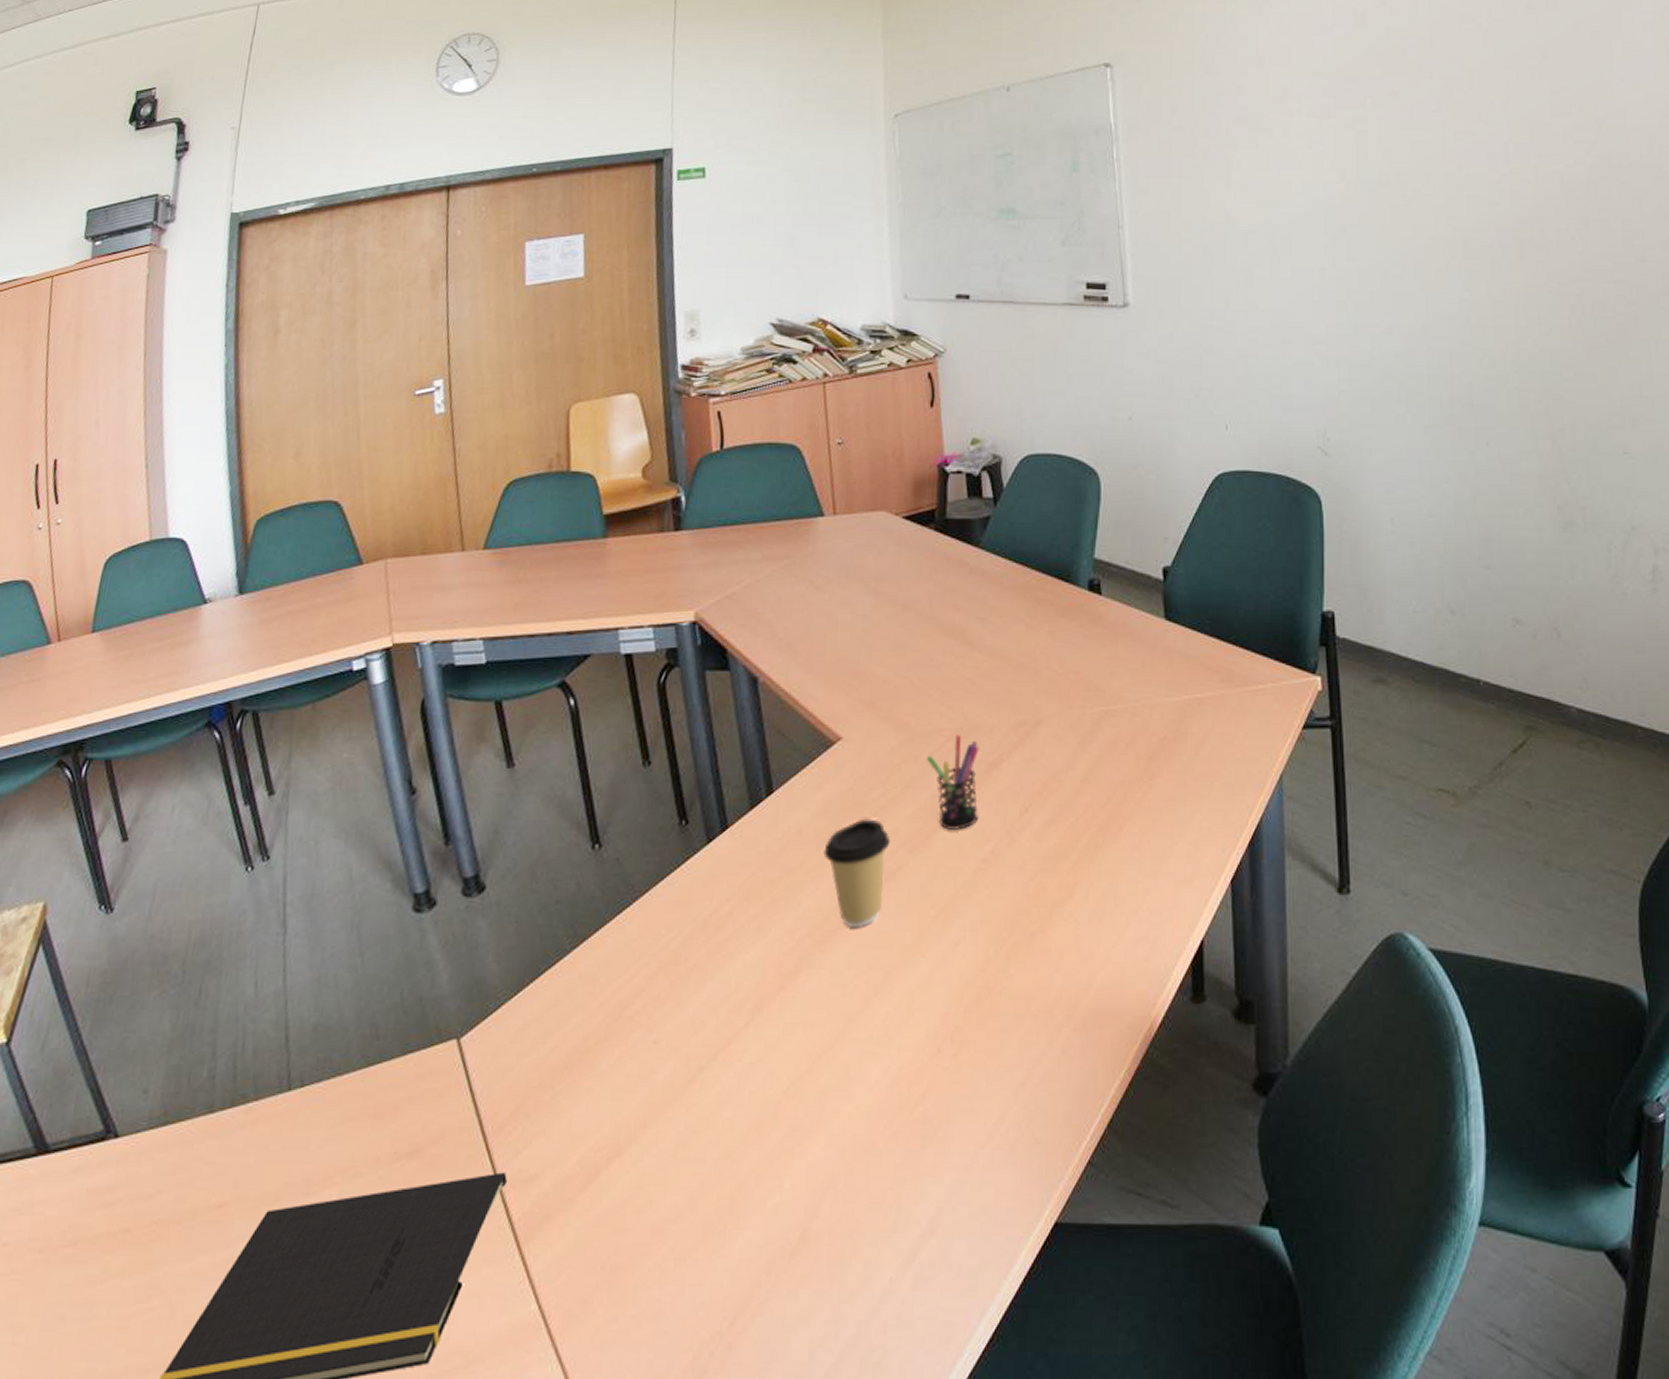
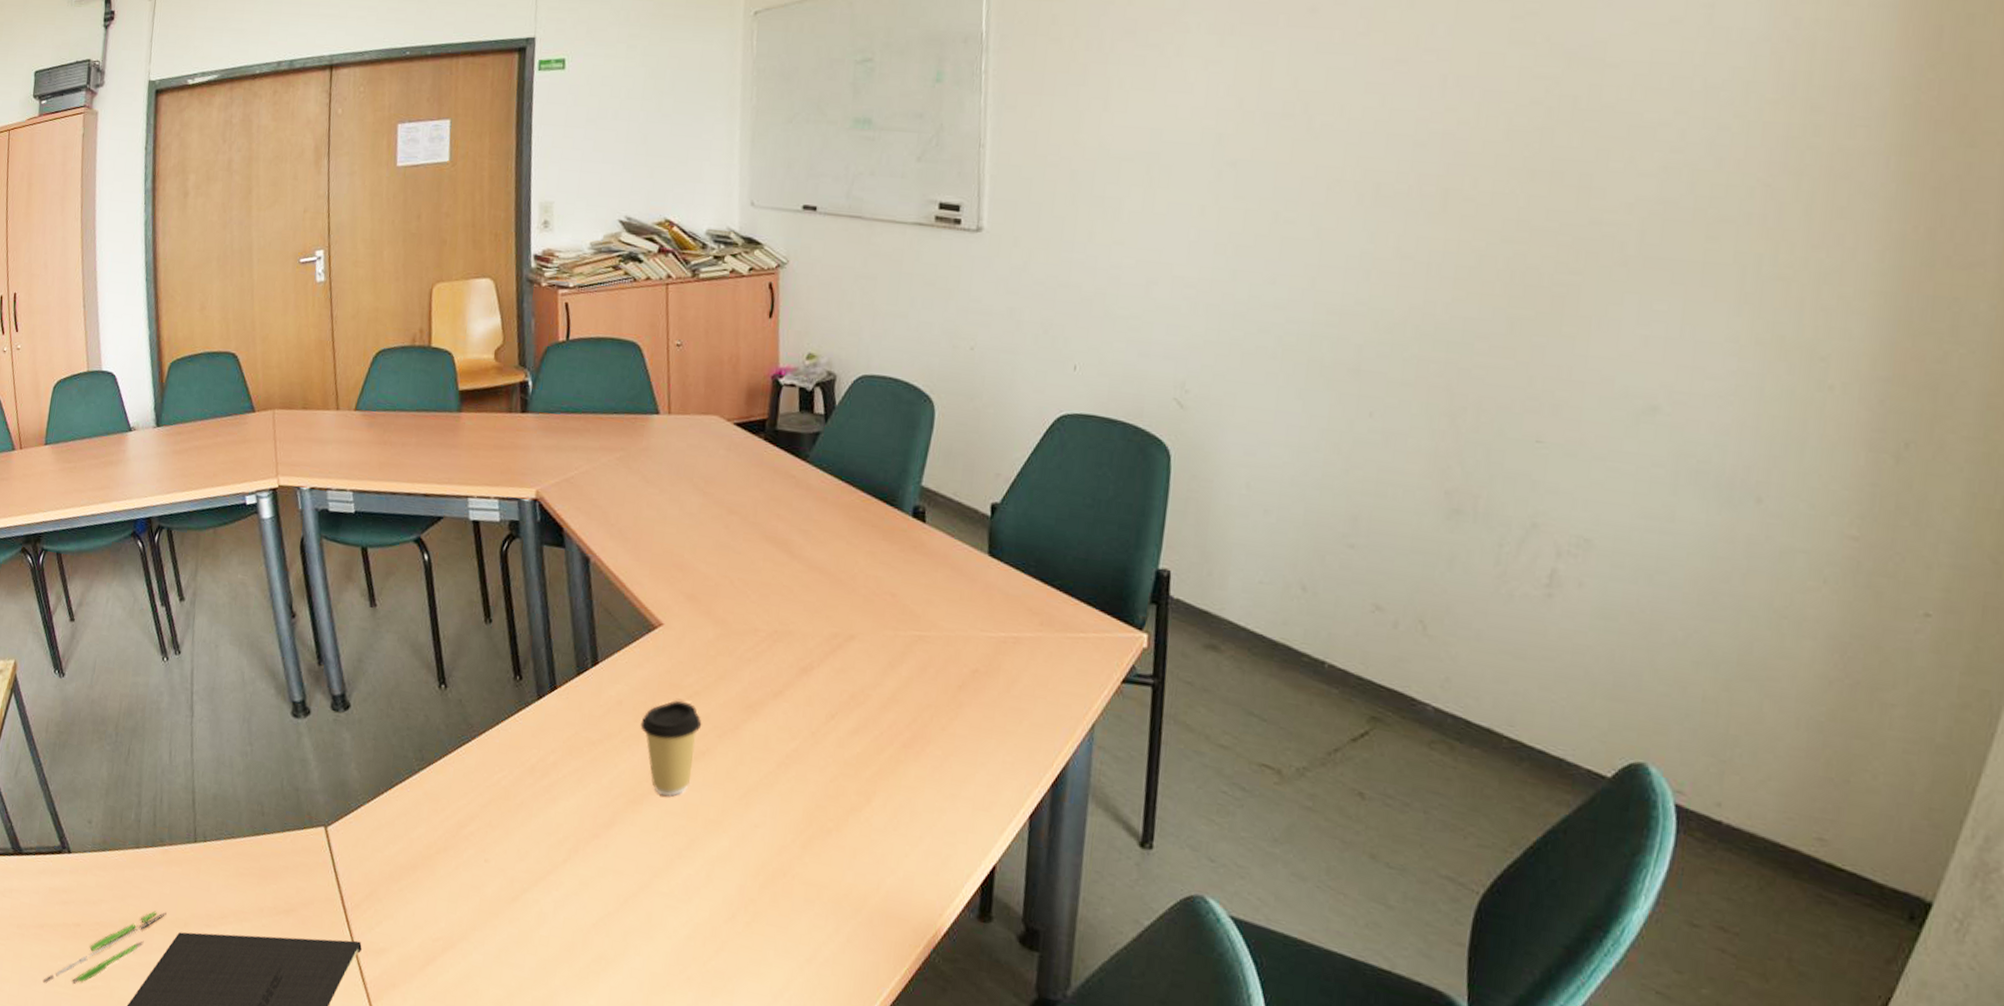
pen: none [75,1188,251,1319] -> present [42,910,167,985]
pen holder: present [926,735,980,831] -> none [740,637,792,725]

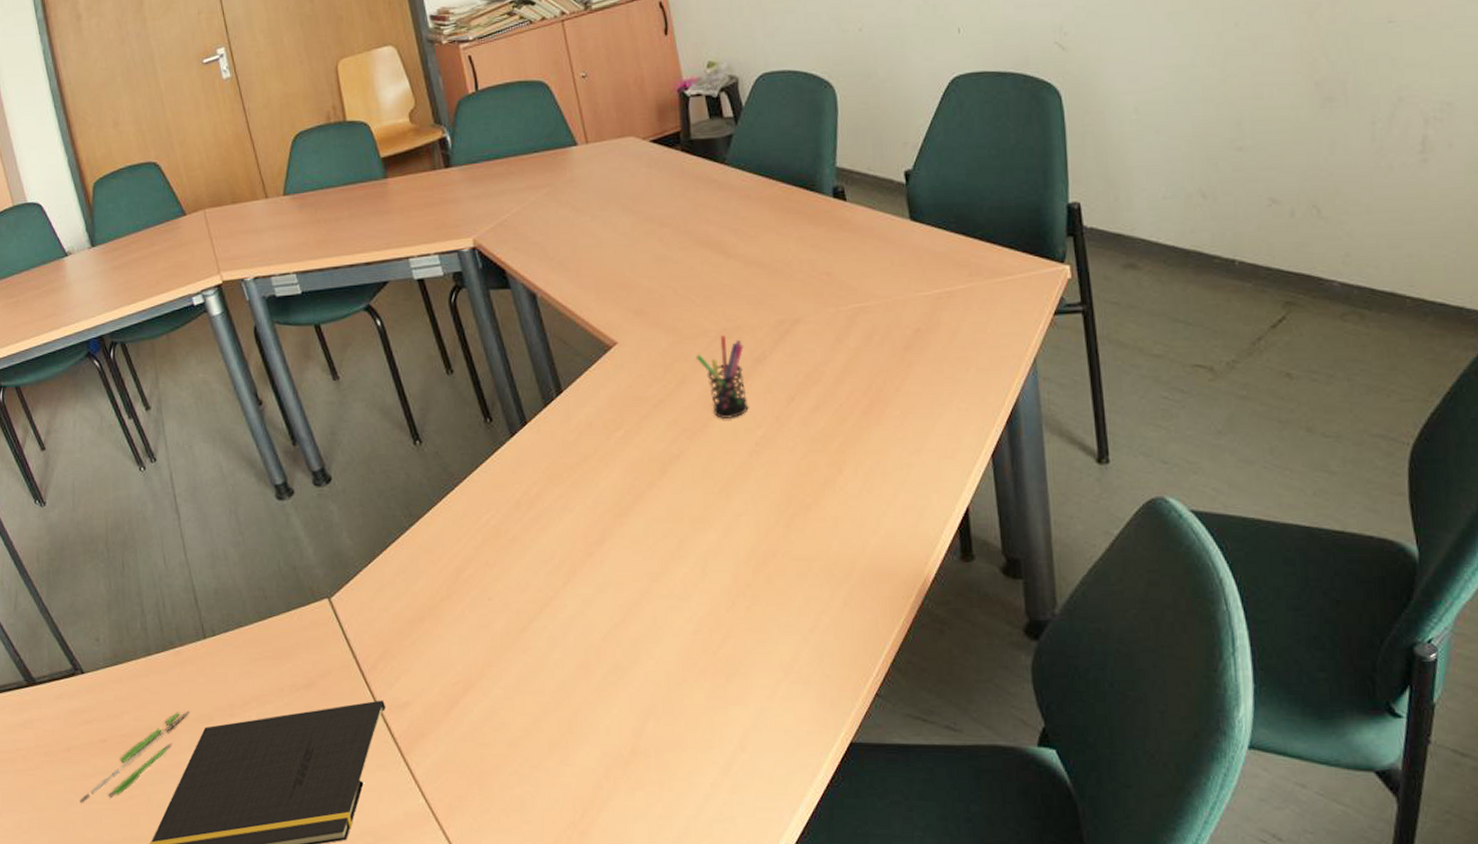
coffee cup: present [640,700,702,796] -> none [613,411,671,503]
pen holder: none [740,637,792,725] -> present [695,335,749,420]

